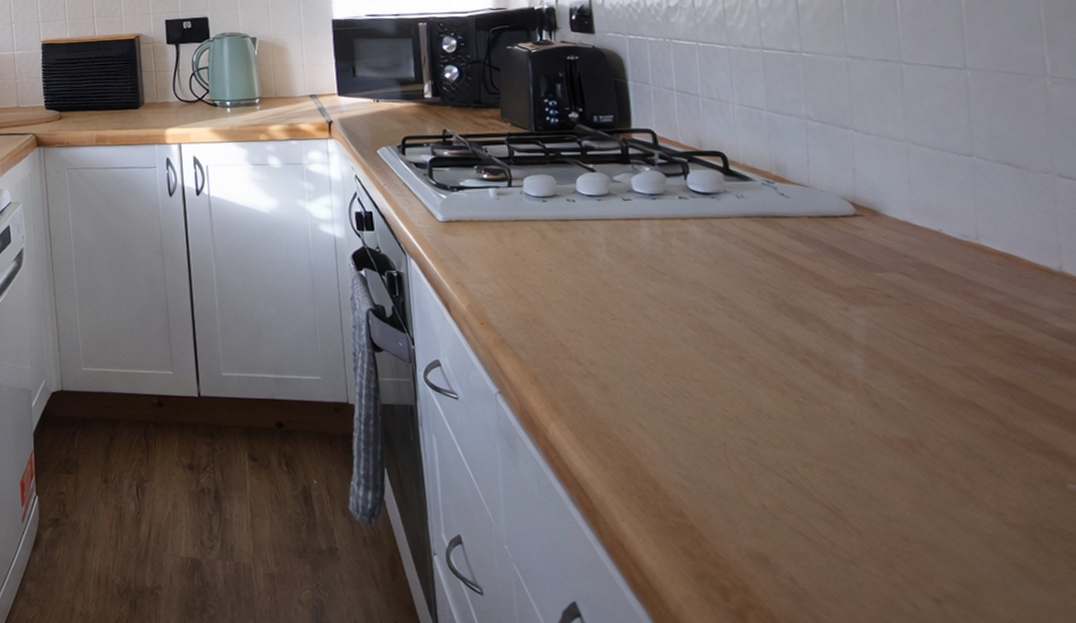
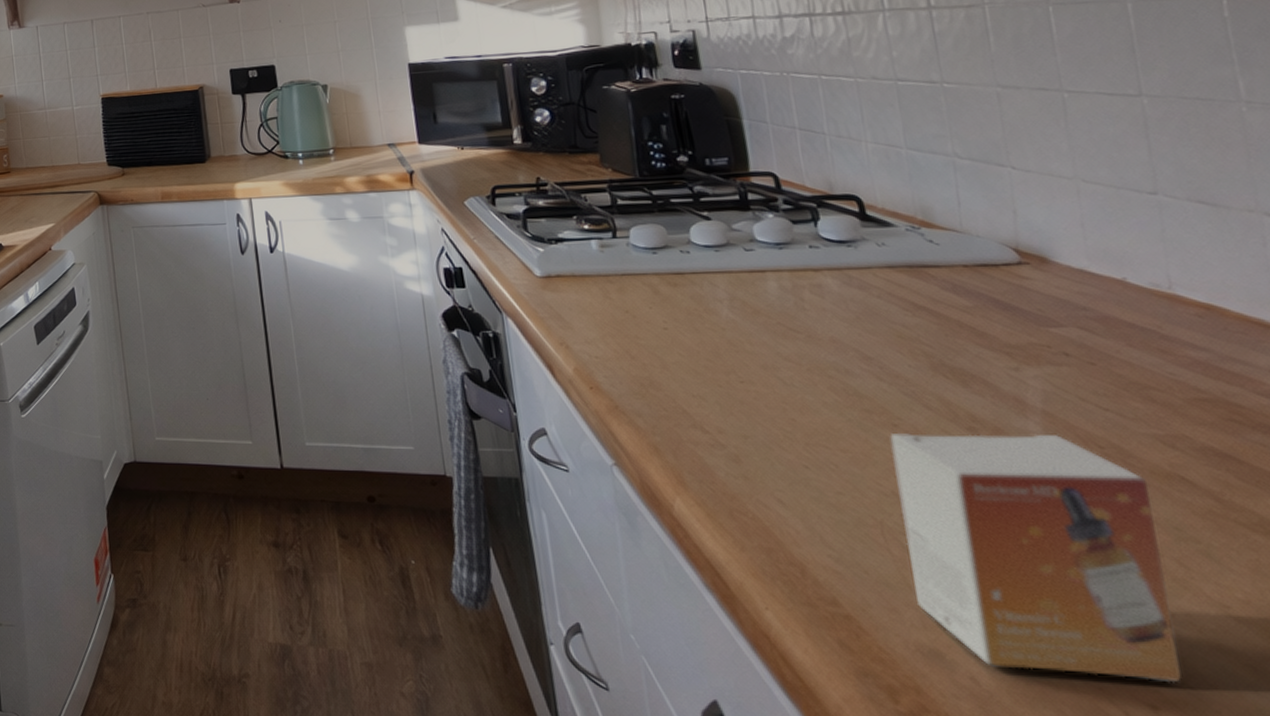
small box: none [736,364,961,580] -> present [890,432,1182,683]

